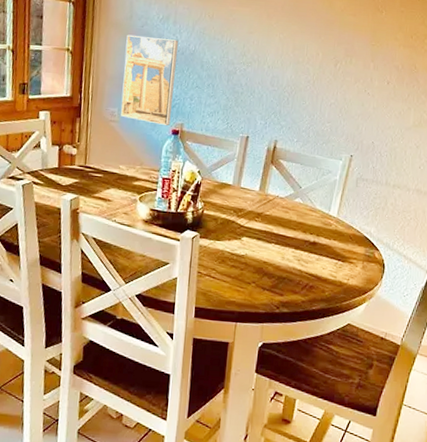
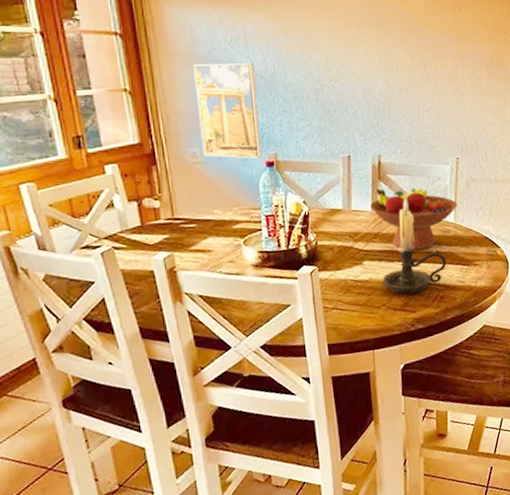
candle holder: none [256,184,322,278] -> present [382,197,447,294]
fruit bowl: none [258,172,343,238] -> present [370,187,458,251]

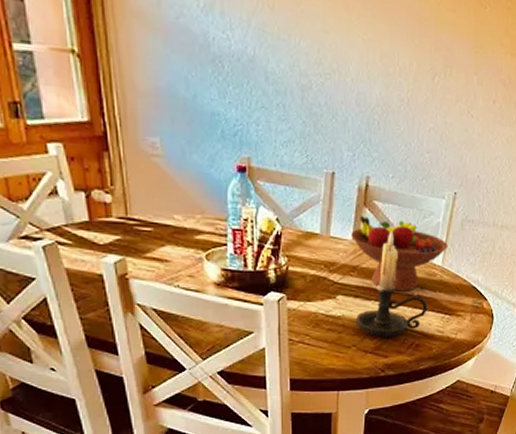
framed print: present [193,63,262,159] -> none [157,29,233,160]

